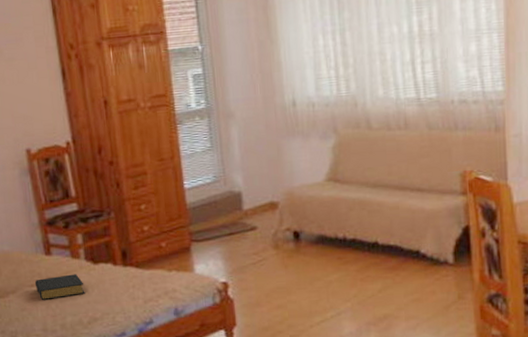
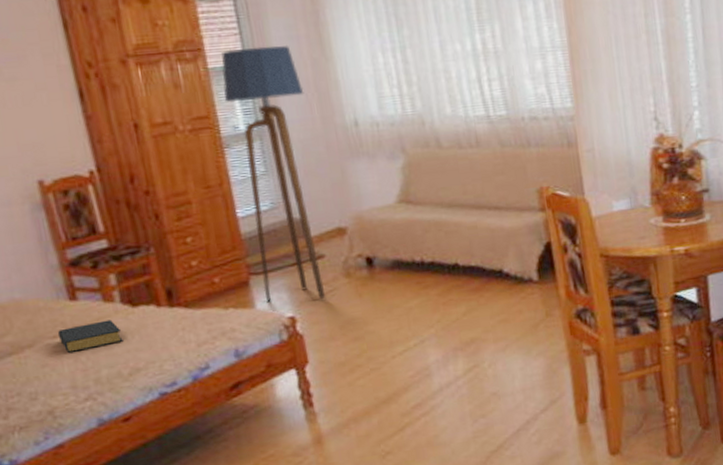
floor lamp: none [180,27,256,268] -> present [221,44,326,303]

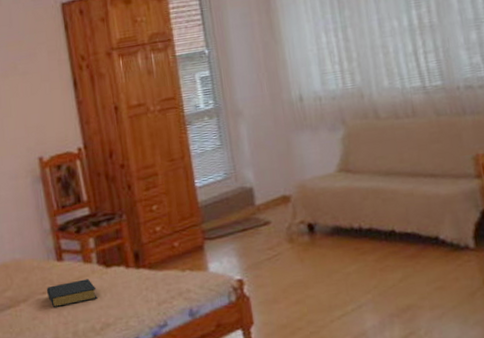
floor lamp: present [221,44,326,303] -> none [187,31,271,266]

